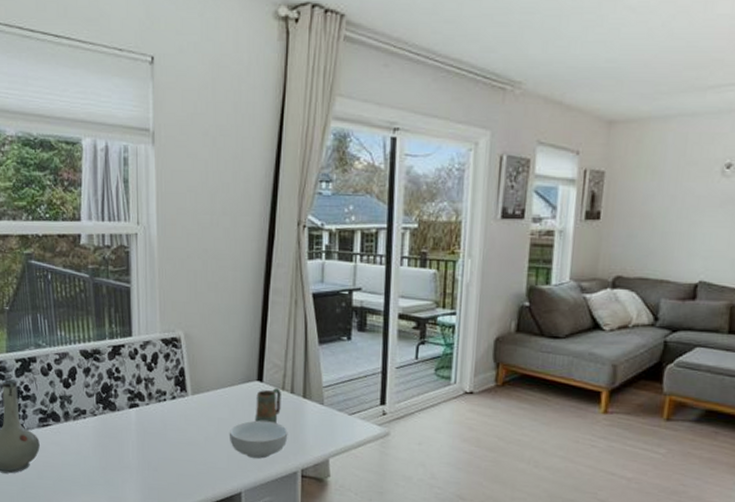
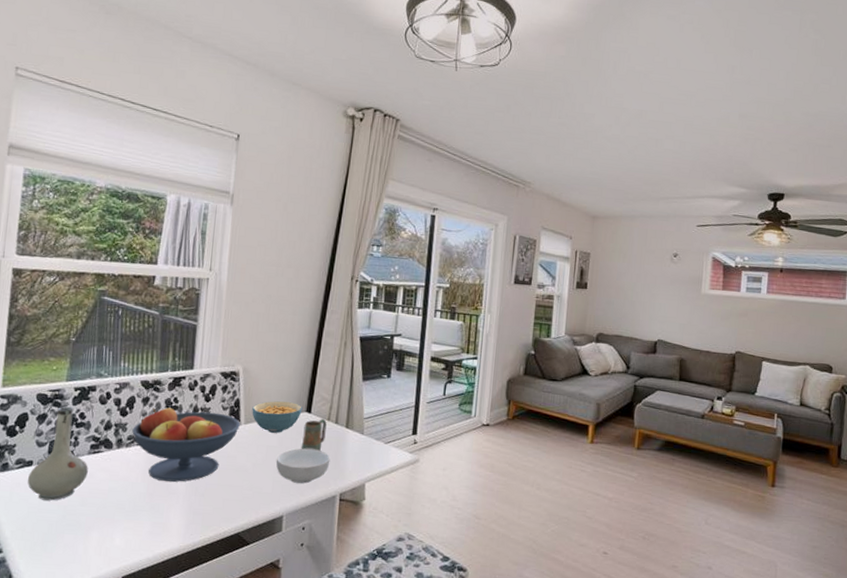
fruit bowl: none [77,378,187,456] -> present [132,407,240,482]
cereal bowl: none [198,369,253,404] -> present [252,401,302,433]

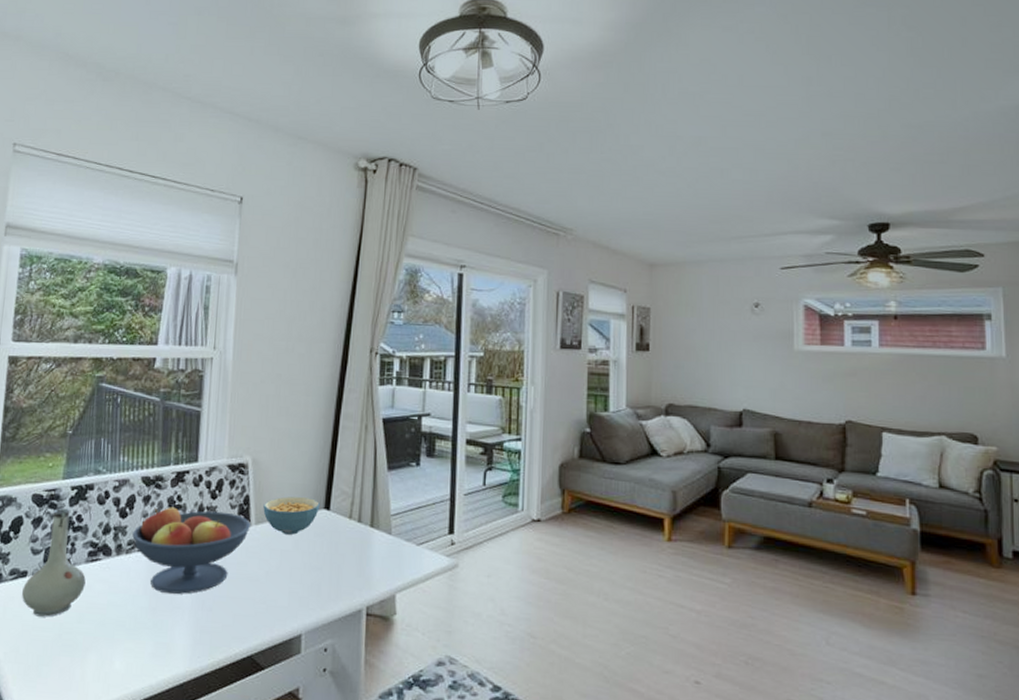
cereal bowl: present [276,448,331,484] -> none [292,552,354,595]
mug: present [301,419,327,451] -> none [319,517,348,555]

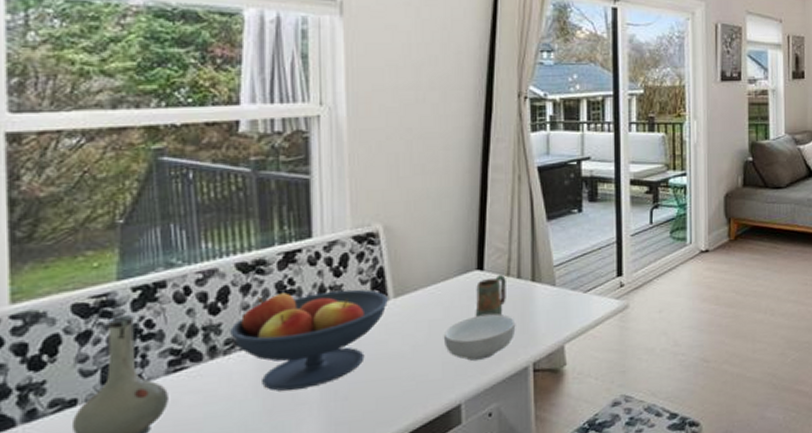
cereal bowl: present [263,496,320,535] -> none [403,260,471,303]
cereal bowl: none [292,552,354,595] -> present [444,314,516,361]
mug: none [319,517,348,555] -> present [475,275,506,317]

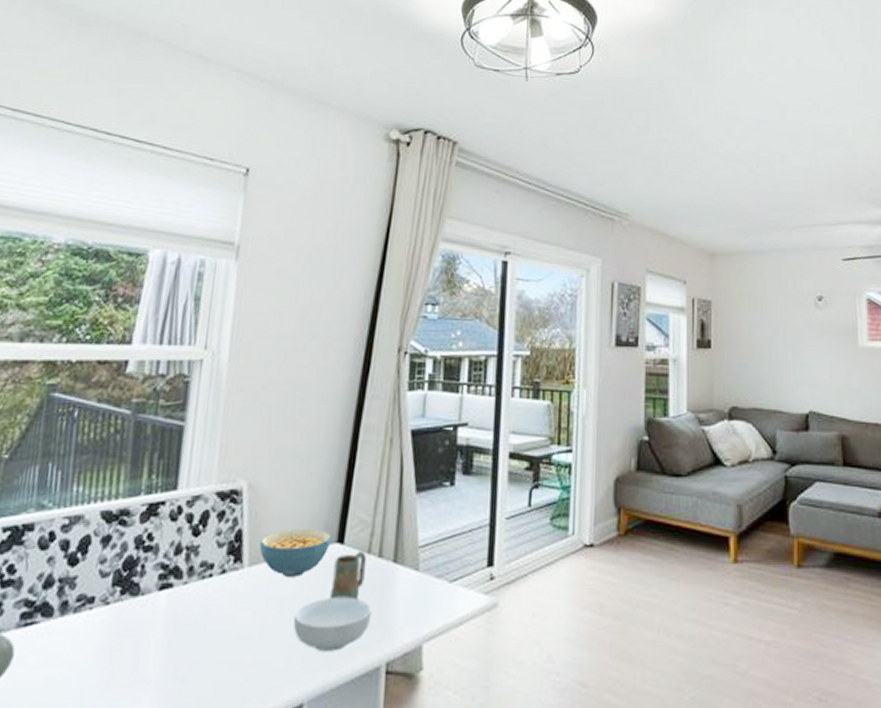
fruit bowl: present [230,289,388,391] -> none [83,548,242,664]
cereal bowl: none [403,260,471,303] -> present [259,529,332,577]

